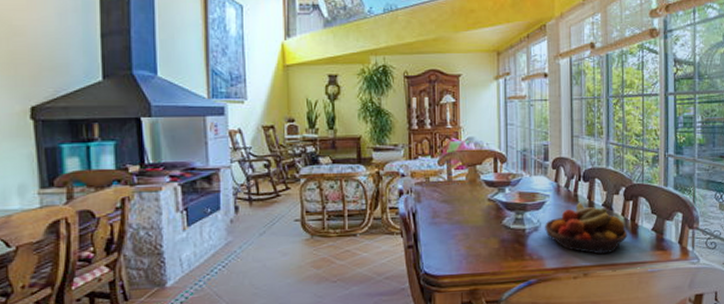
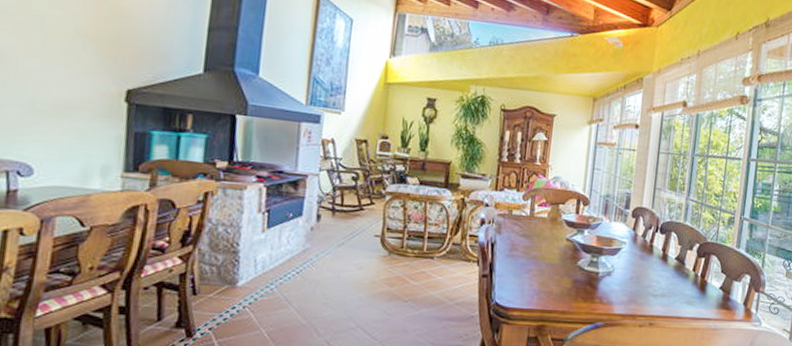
fruit bowl: present [545,203,628,255] -> none [617,253,697,307]

